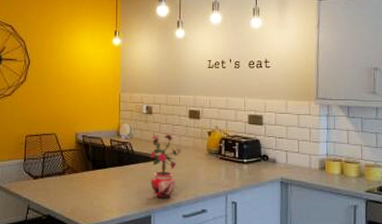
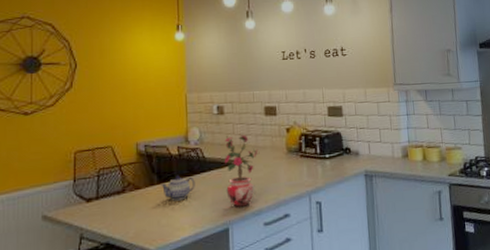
teapot: none [95,164,124,187] -> present [161,175,195,201]

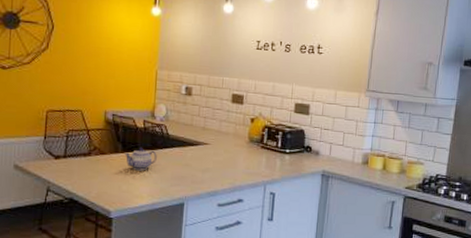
potted plant: present [224,134,260,207] -> none [185,117,222,186]

